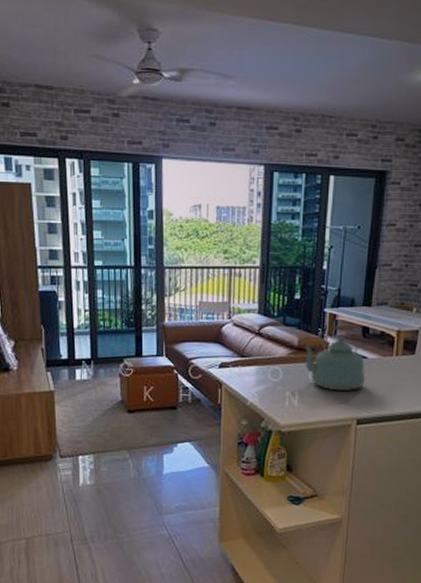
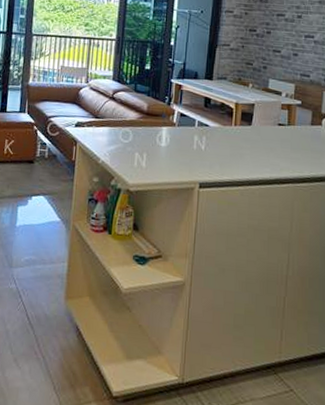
kettle: present [303,325,366,392] -> none [151,94,208,156]

